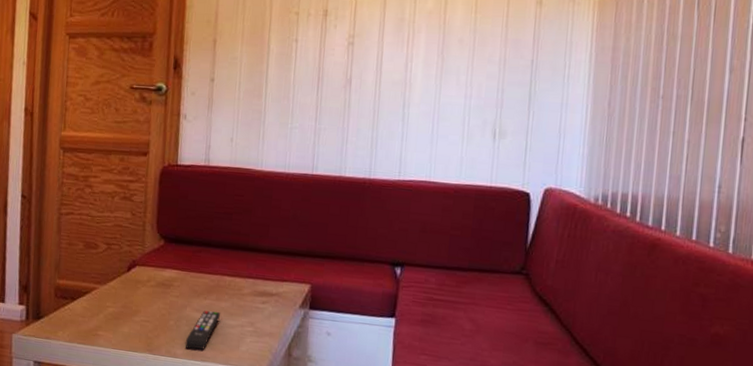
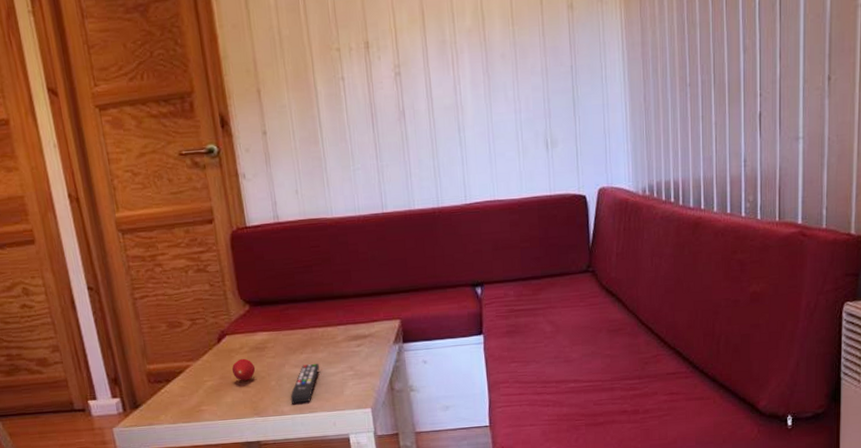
fruit: none [134,291,158,315] -> present [231,358,256,381]

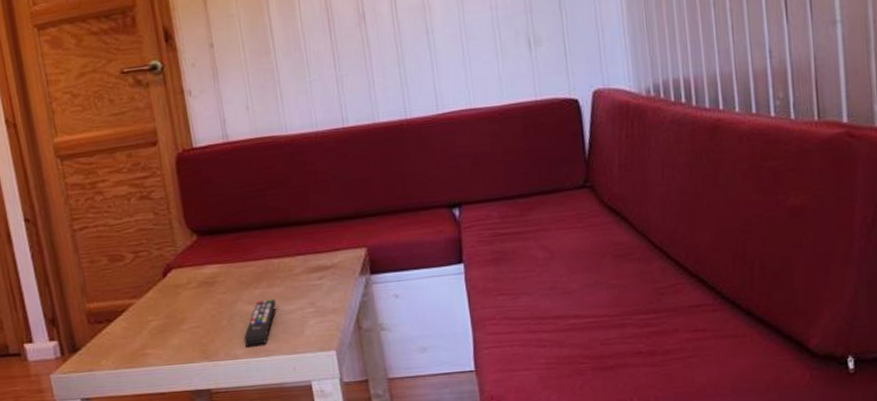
fruit: present [231,358,256,381] -> none [178,294,205,320]

